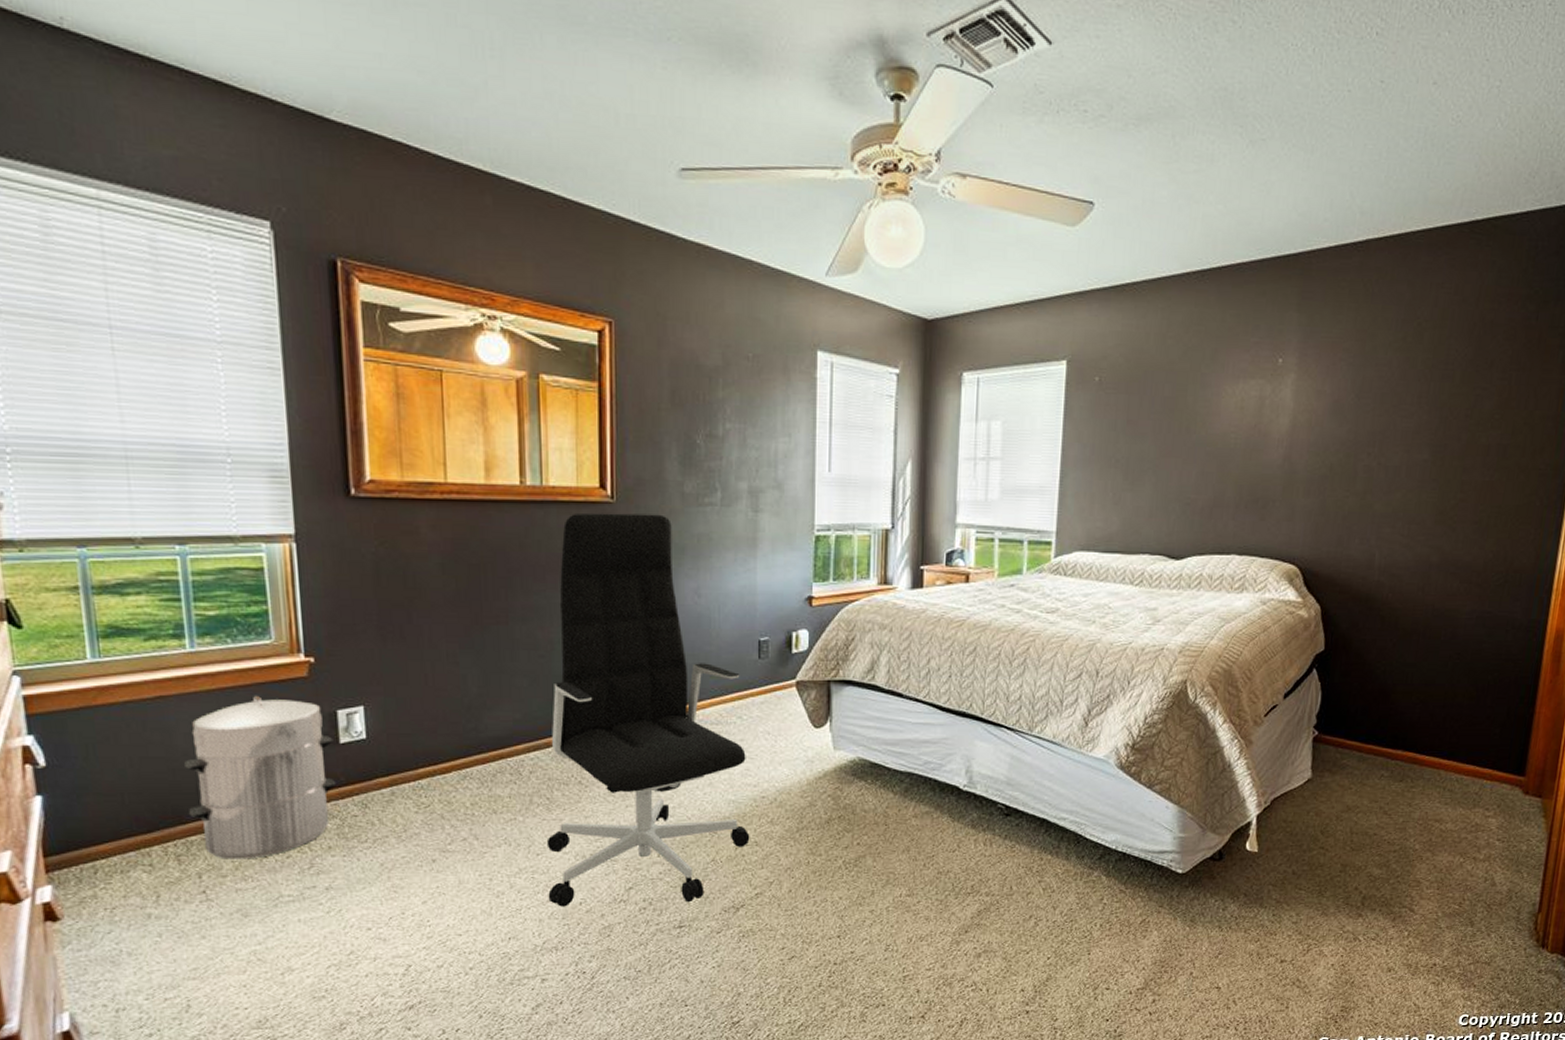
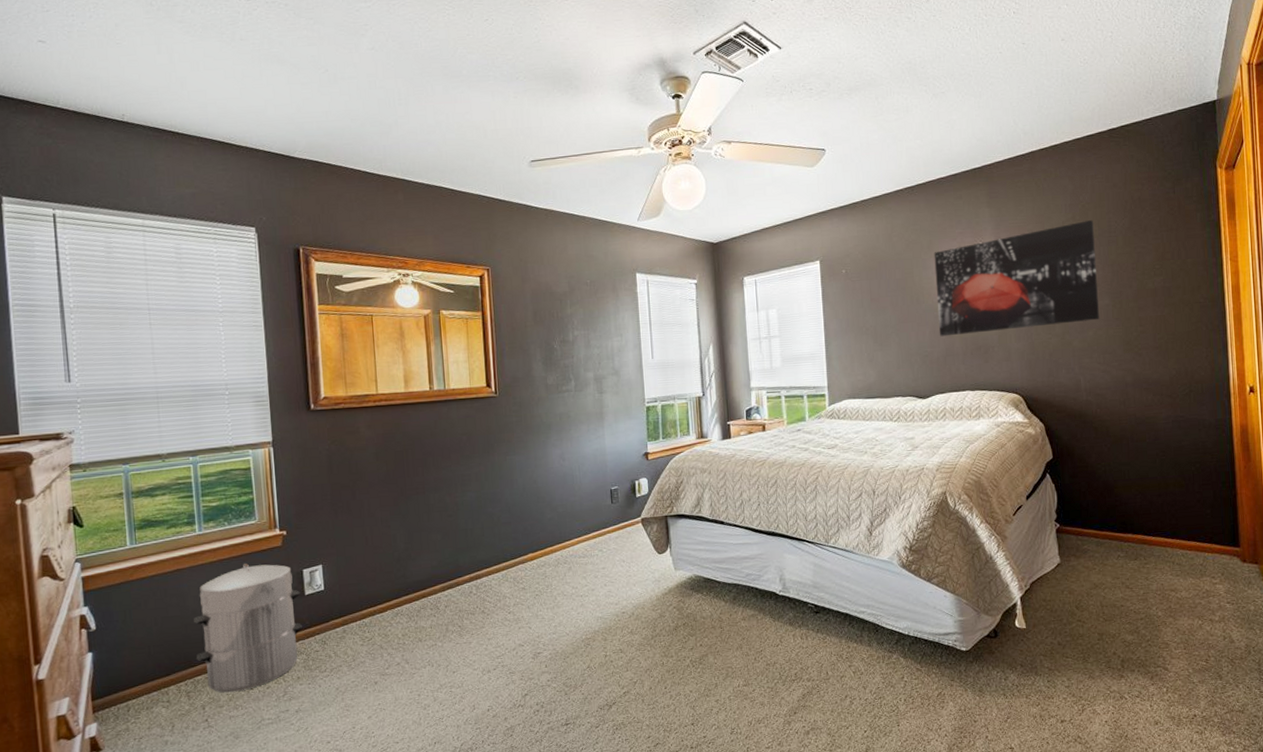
office chair: present [546,512,750,907] -> none [460,402,616,714]
wall art: none [1208,343,1428,481] -> present [934,219,1099,337]

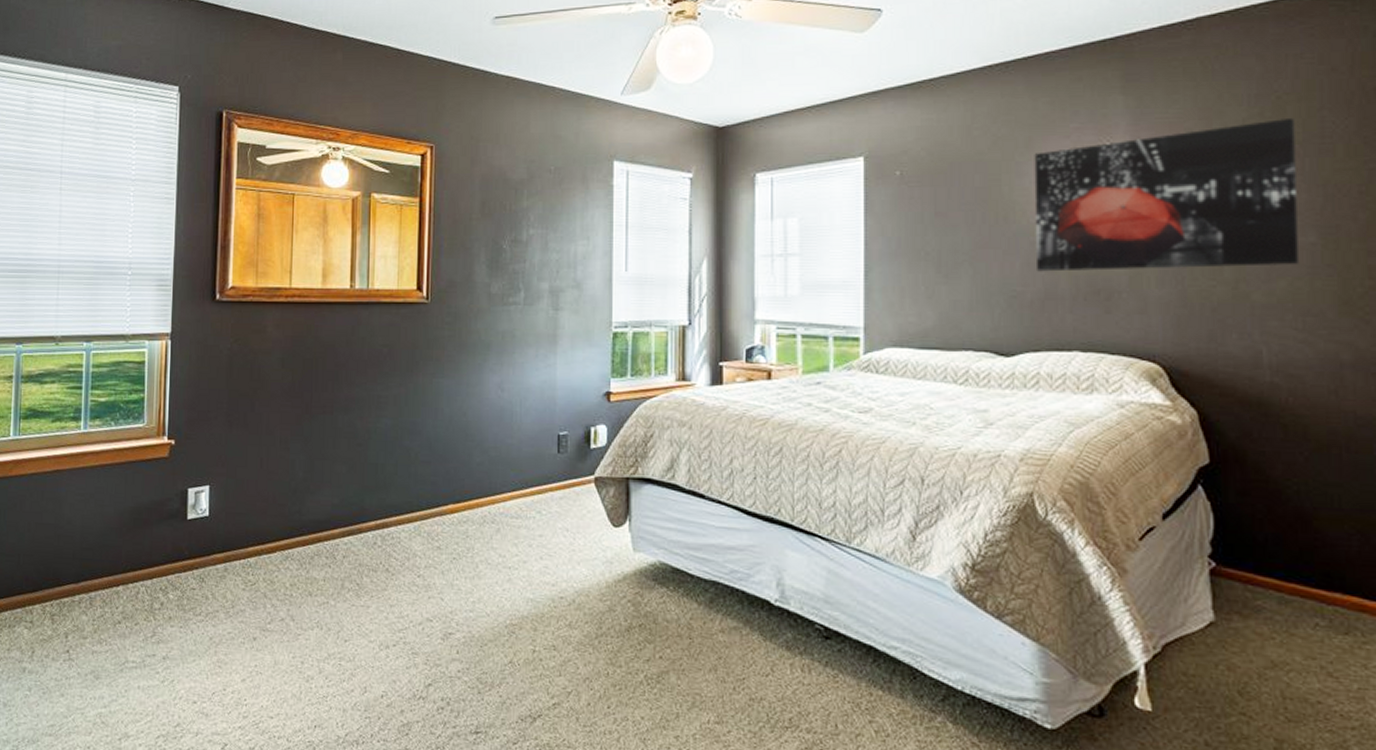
waste bin: present [194,563,303,693] -> none [66,472,183,623]

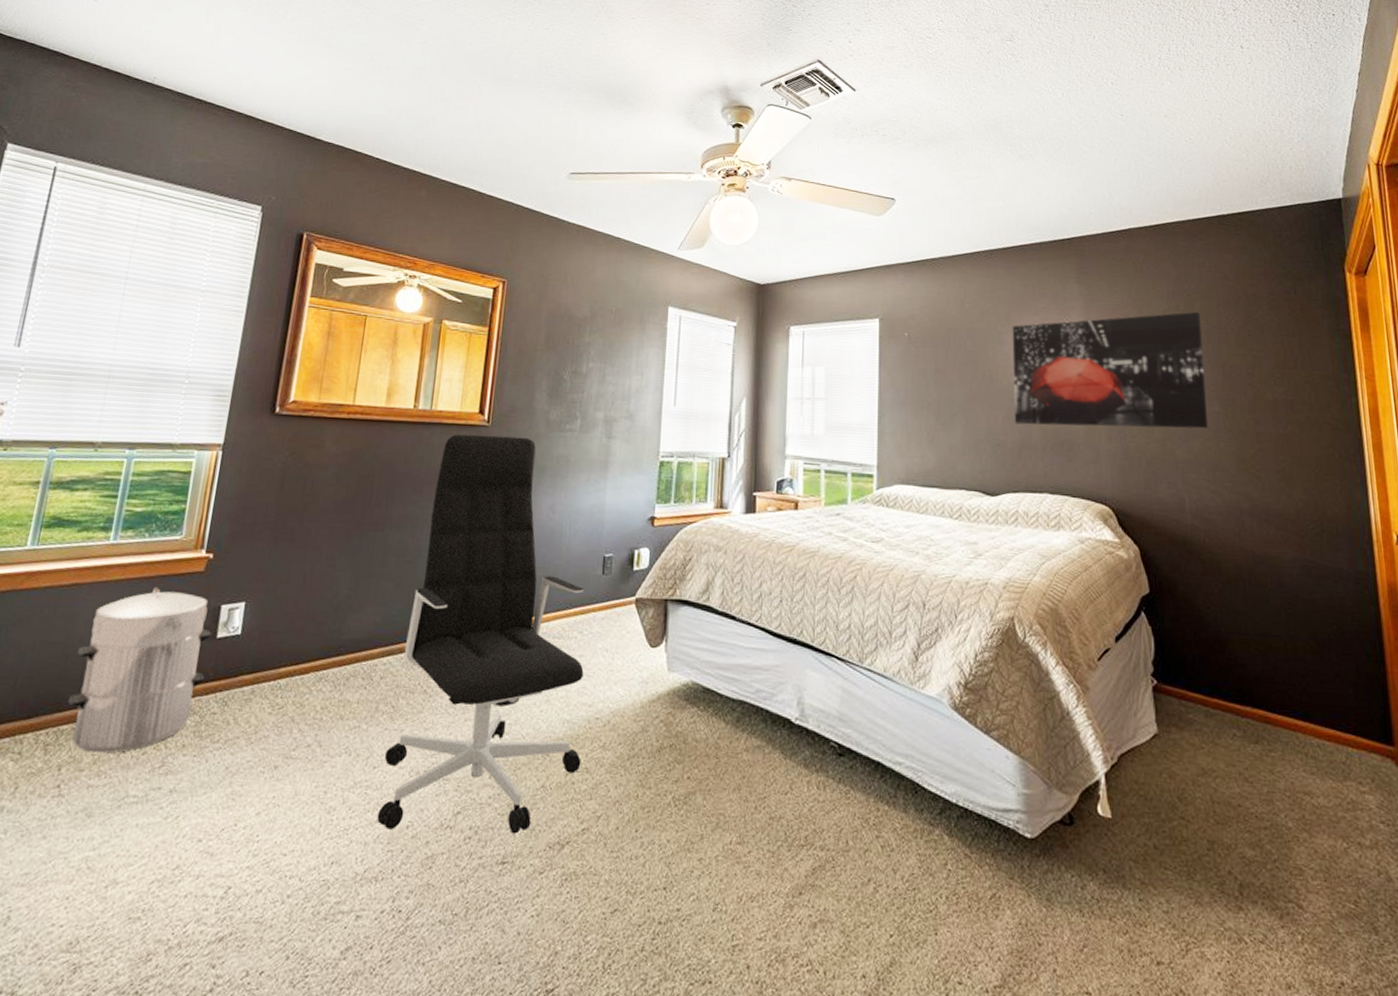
waste bin: none [66,472,183,623] -> present [68,586,212,753]
office chair: none [353,312,548,707] -> present [377,434,584,834]

